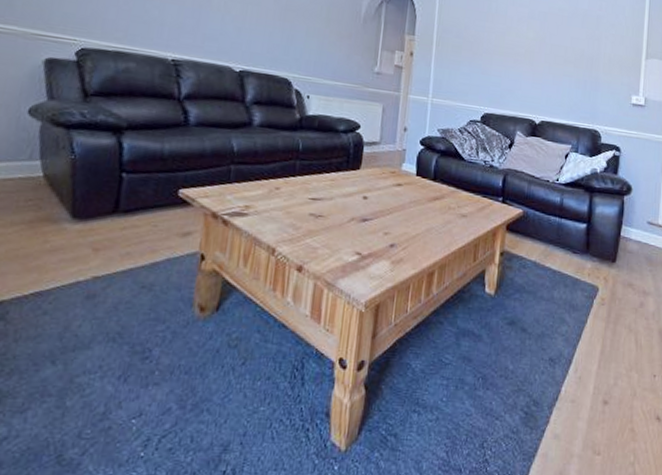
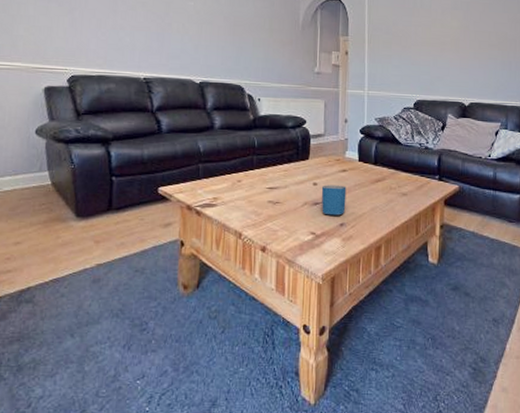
mug: none [370,199,401,235] -> present [321,185,347,216]

